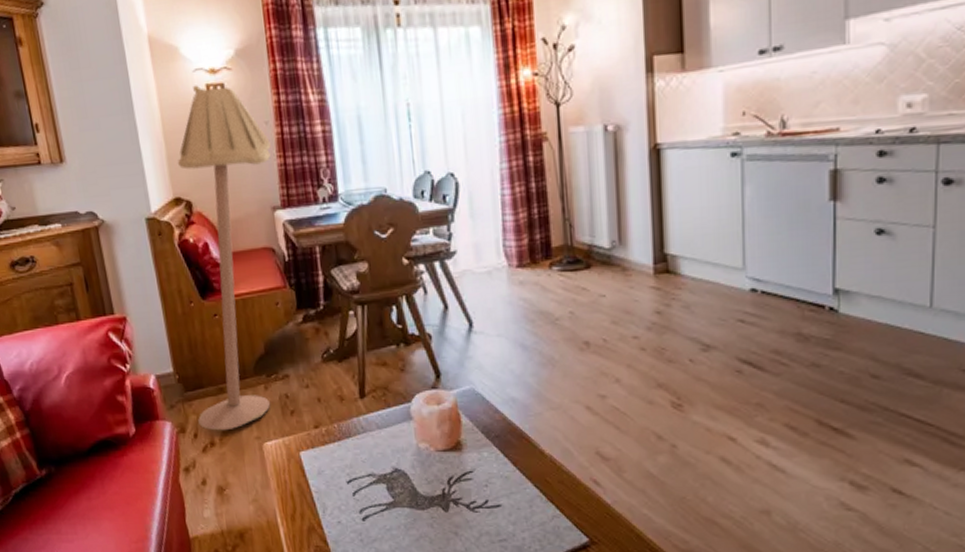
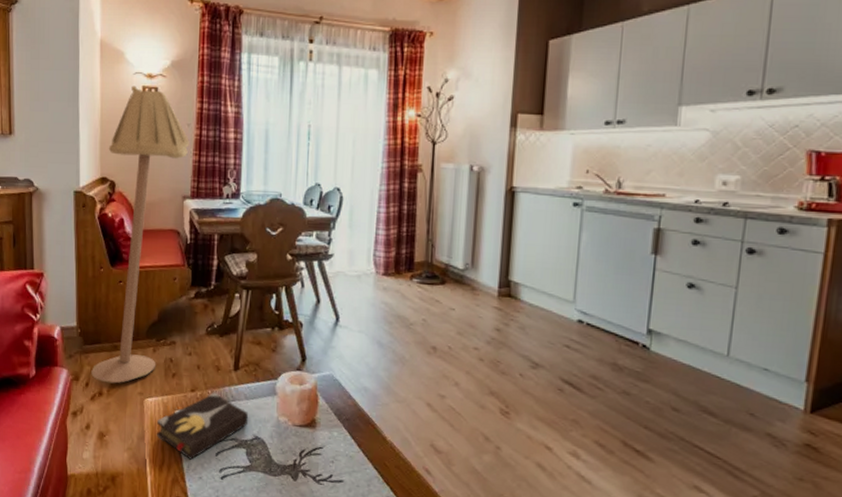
hardback book: none [281,425,385,504] -> present [156,392,249,460]

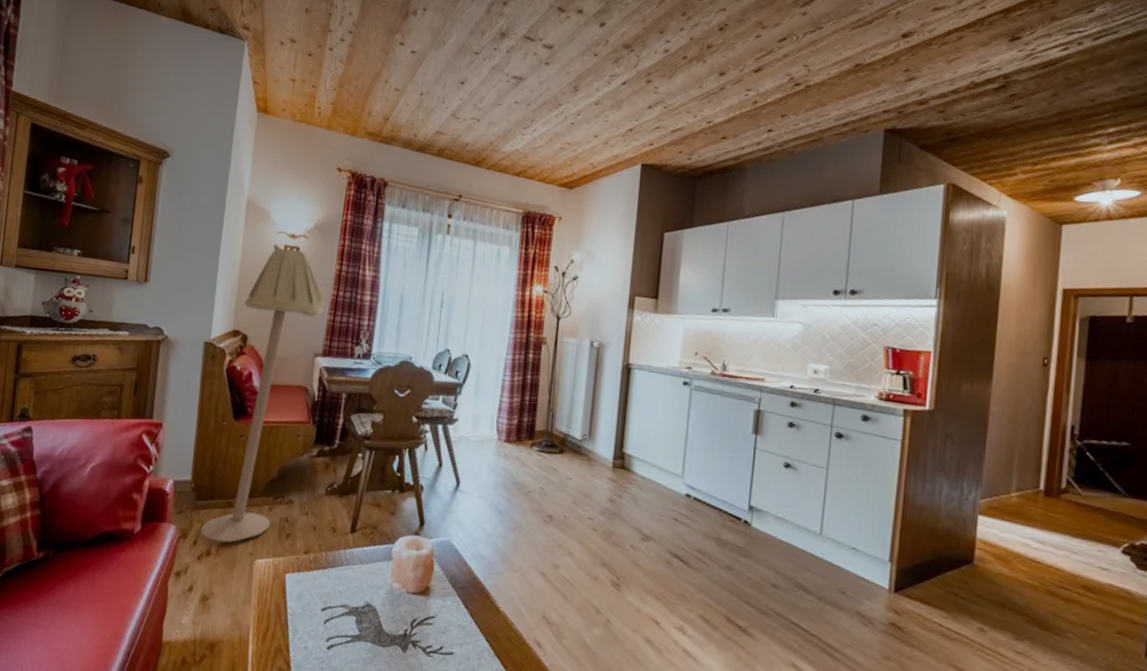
hardback book: present [156,392,249,460] -> none [263,555,362,628]

